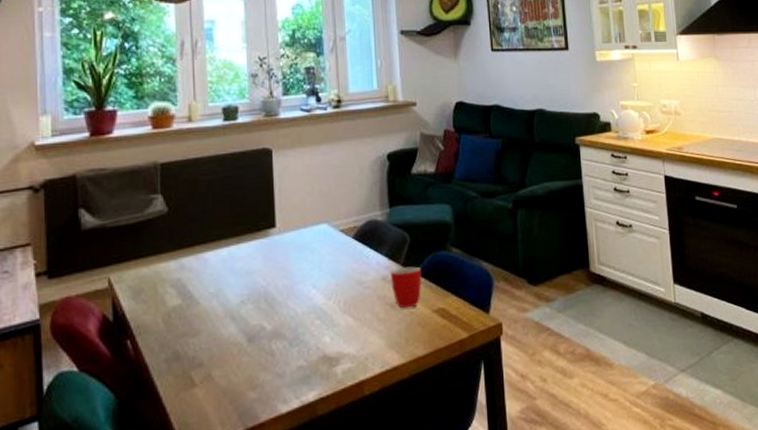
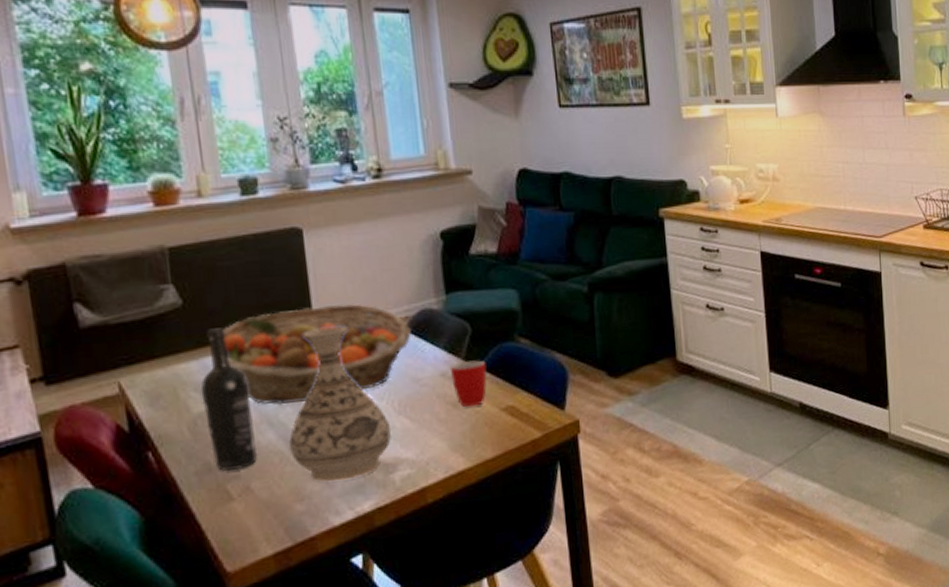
wine bottle: none [176,232,220,359] -> present [200,327,258,471]
fruit basket: none [199,214,358,302] -> present [222,304,411,405]
vase: none [248,234,336,373] -> present [289,326,391,482]

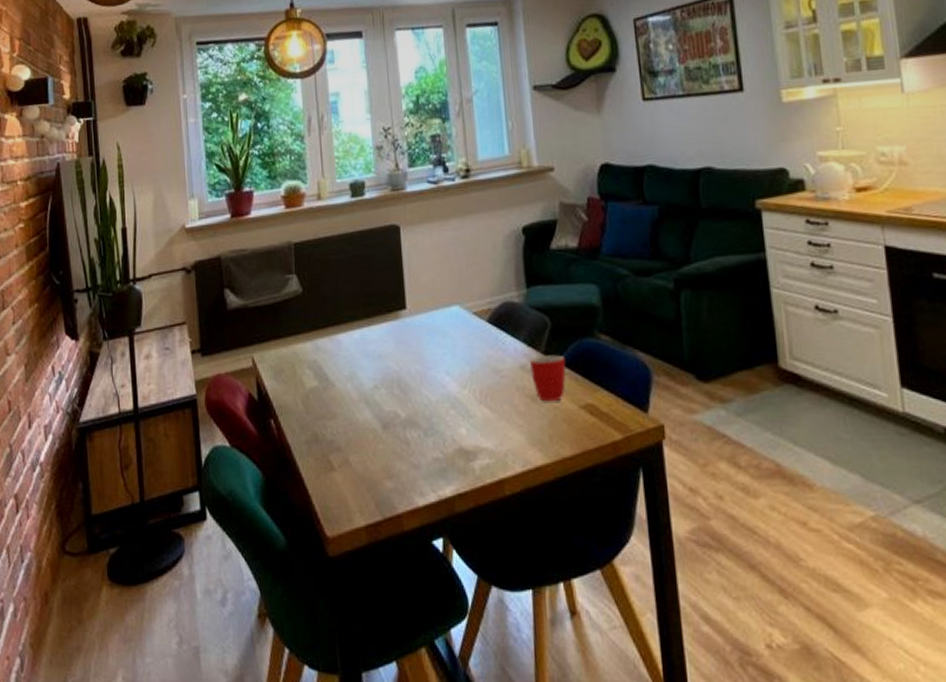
wine bottle: present [200,327,258,471] -> none [313,313,356,443]
fruit basket: present [222,304,411,405] -> none [332,295,493,387]
vase: present [289,326,391,482] -> none [382,316,472,463]

